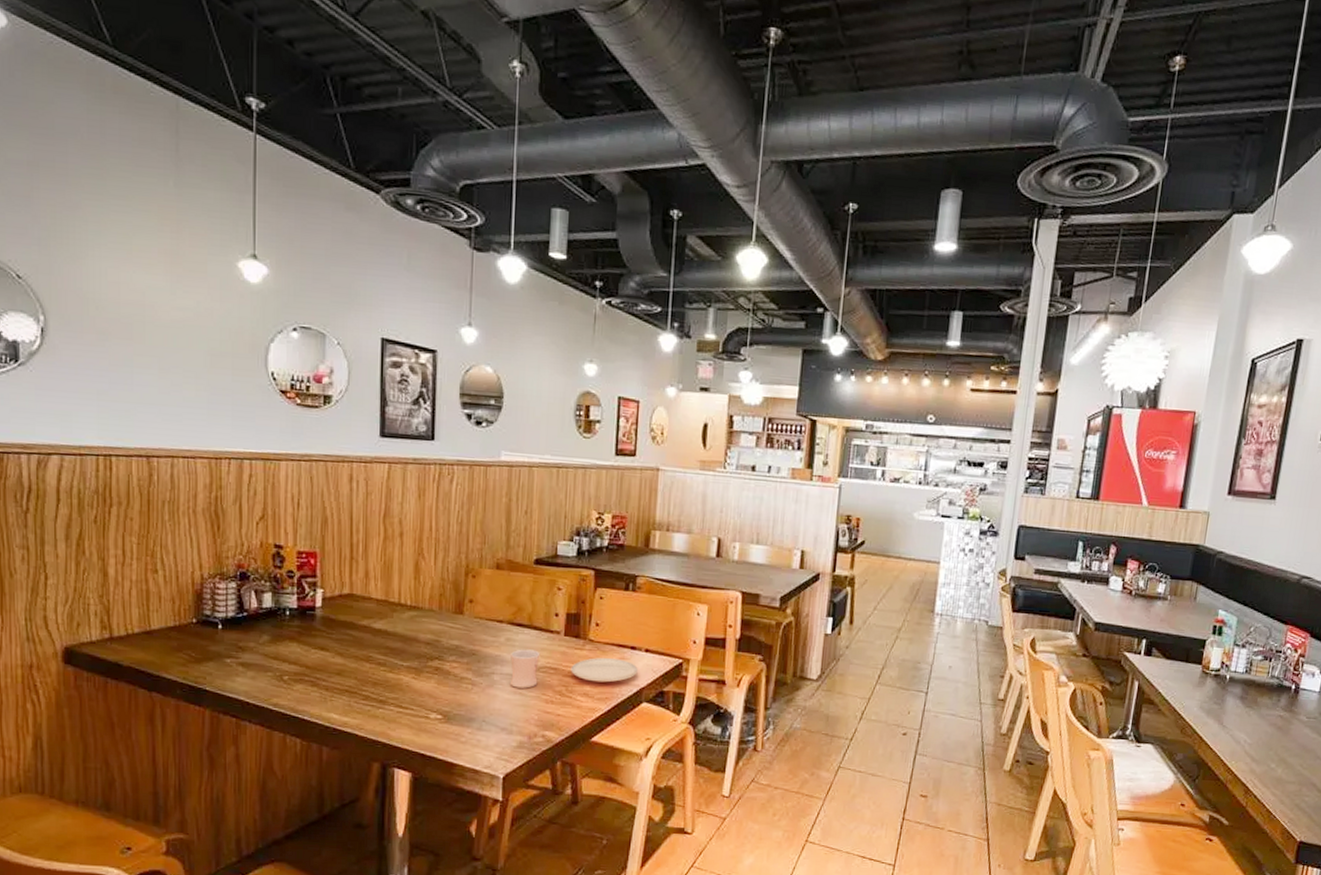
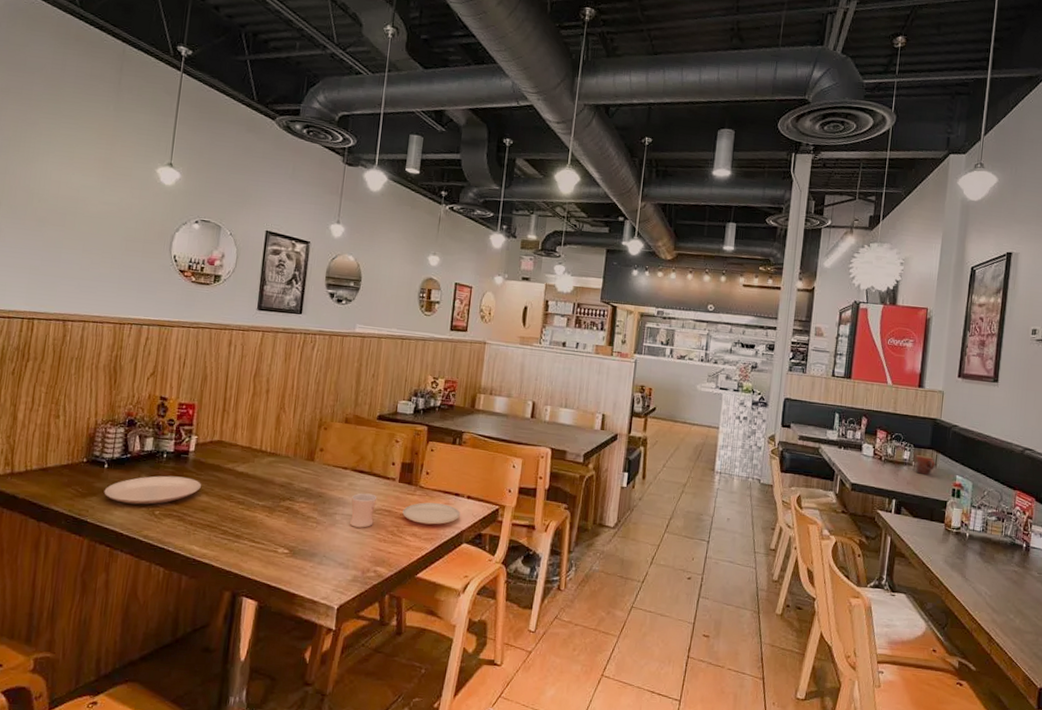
plate: none [221,635,333,670] -> present [104,475,201,505]
mug: none [1171,588,1195,611] -> present [916,455,935,476]

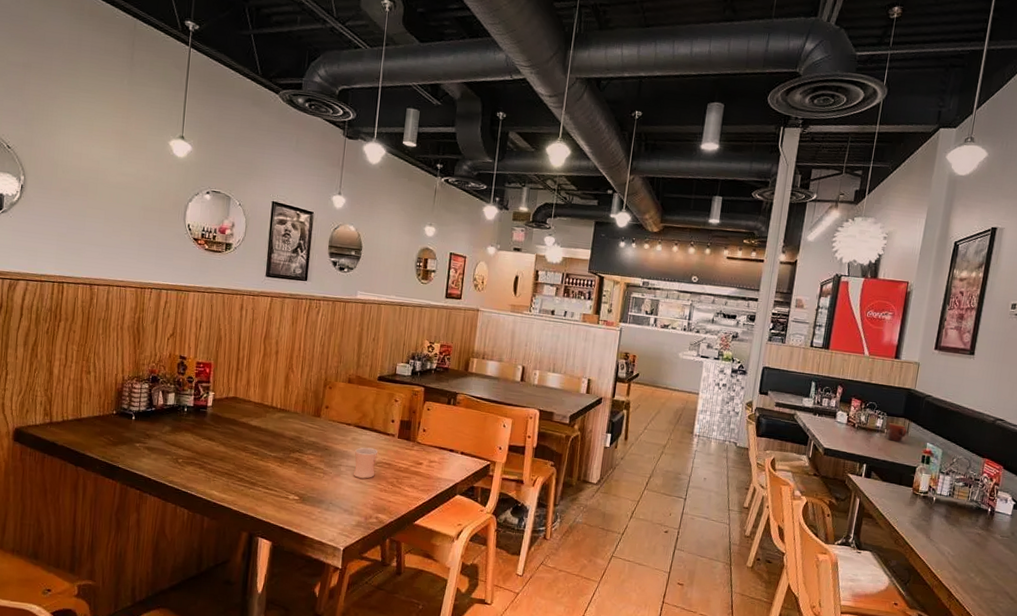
plate: present [104,475,201,505] -> none [132,427,219,454]
plate: present [402,502,460,525] -> none [401,457,454,478]

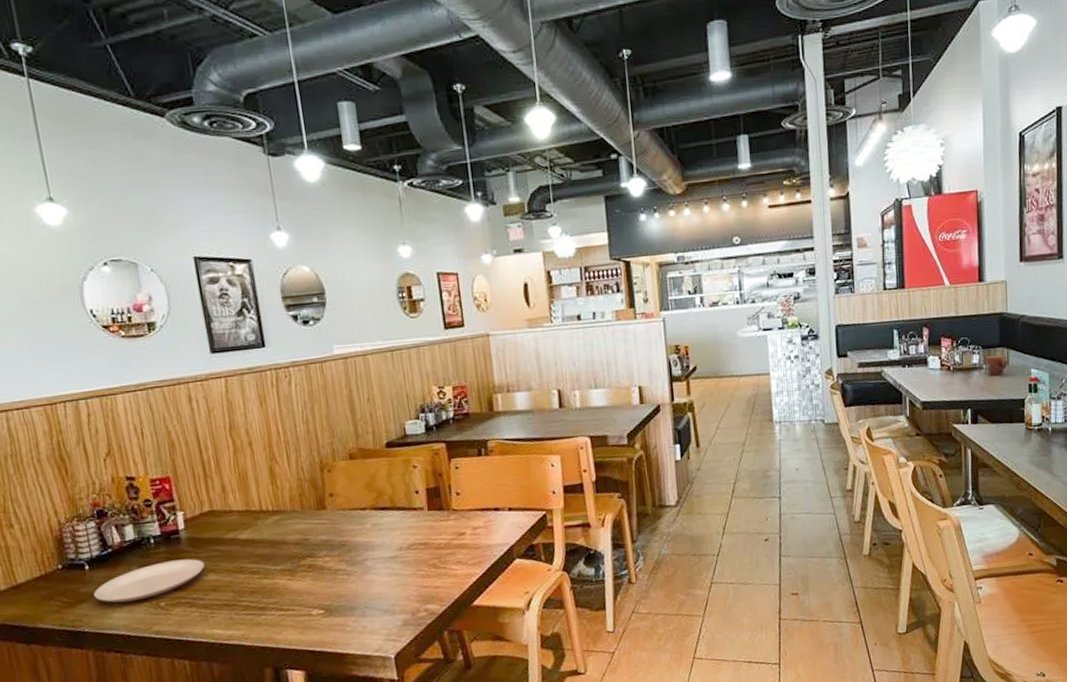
plate: none [132,427,219,454] -> present [93,558,205,603]
mug: present [353,447,379,479] -> none [379,529,411,570]

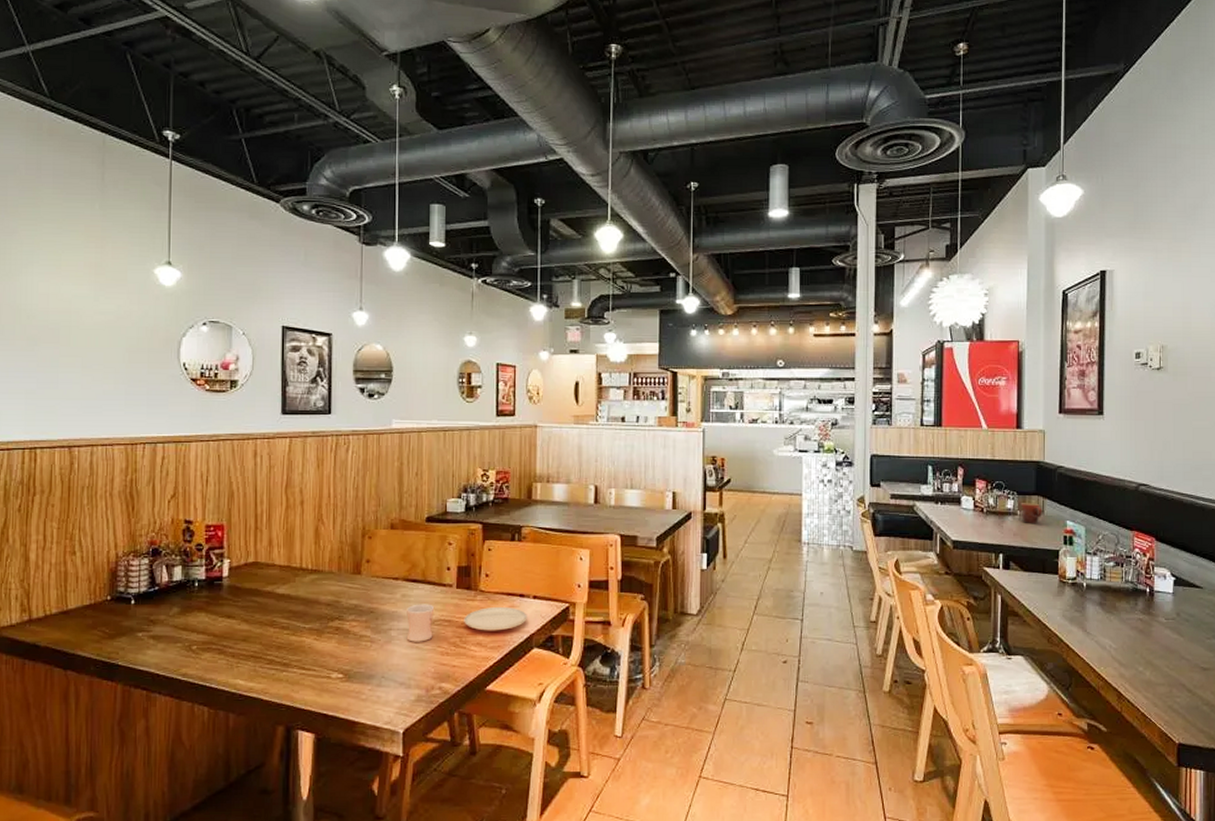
plate: present [93,558,205,603] -> none [133,606,239,641]
mug: none [379,529,411,570] -> present [406,604,435,642]
plate: none [440,522,505,550] -> present [464,607,527,631]

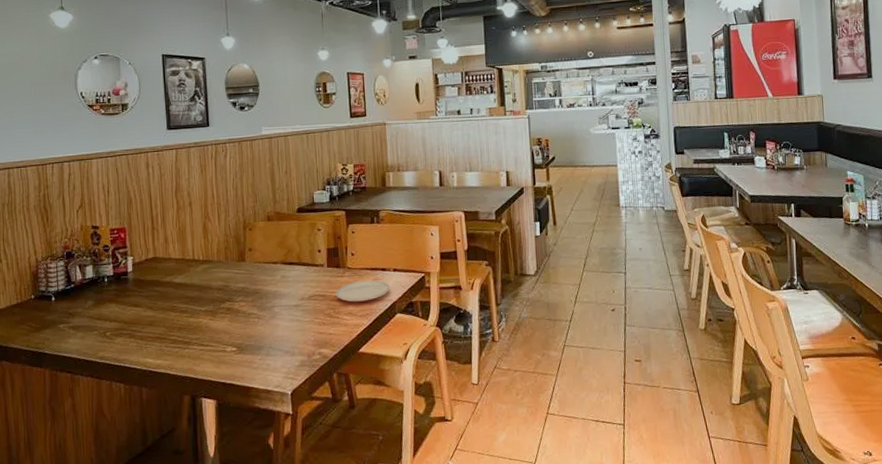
mug: present [406,604,435,642] -> none [286,282,310,316]
mug: present [1020,503,1043,524] -> none [806,158,826,177]

